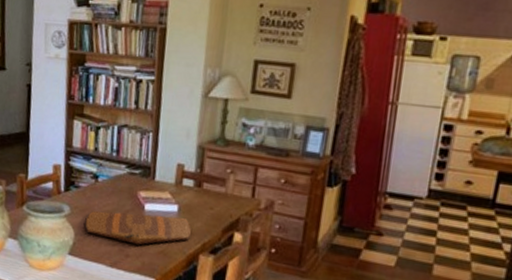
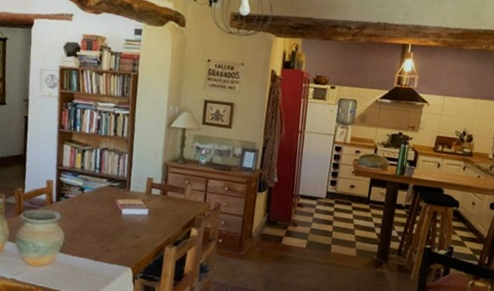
cutting board: present [85,211,191,245] -> none [73,216,159,242]

